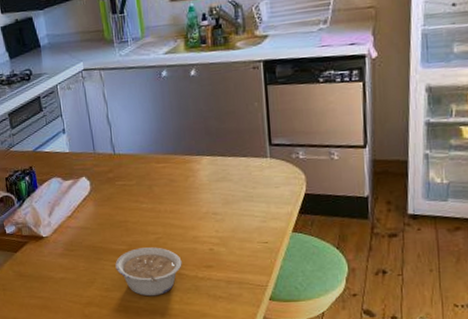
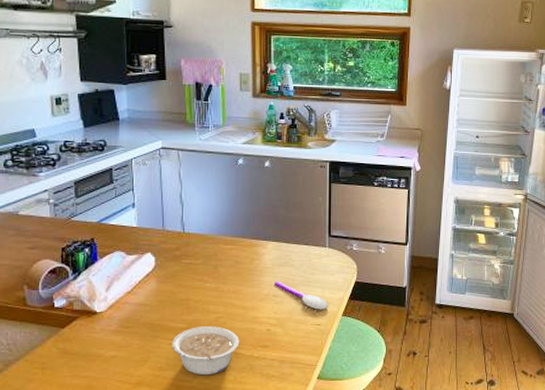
spoon: none [213,197,275,227] -> present [275,281,328,310]

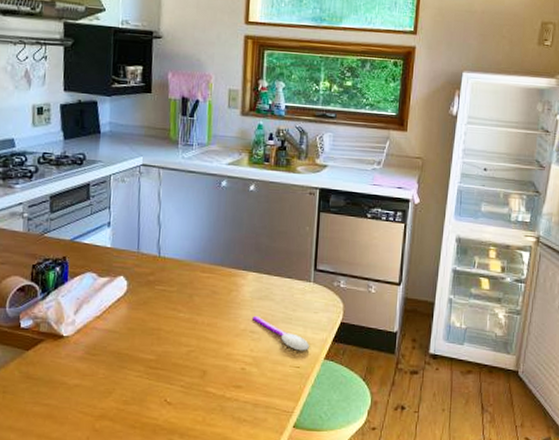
legume: present [172,326,239,376] -> none [139,359,211,414]

